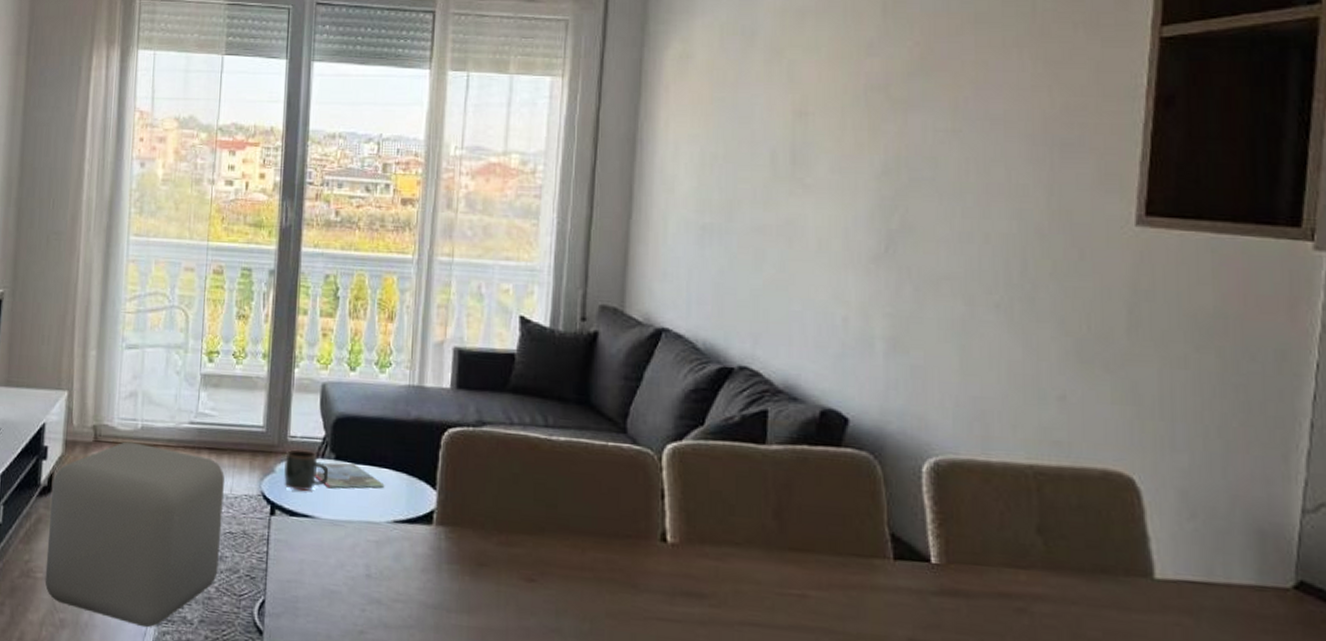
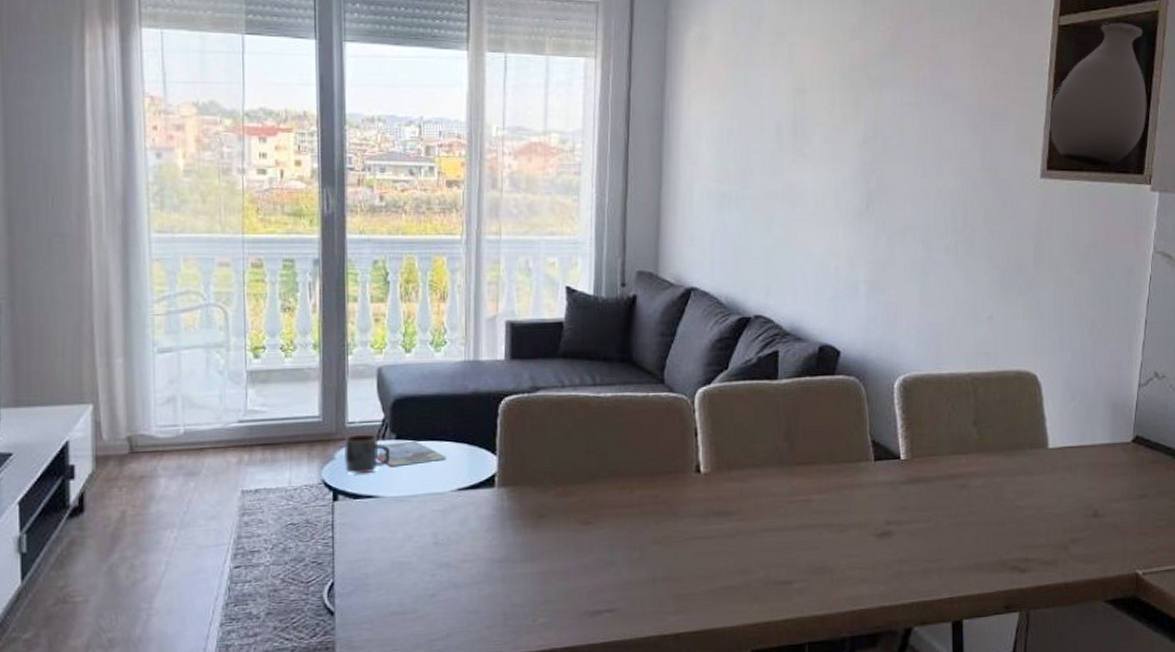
cube: present [45,442,224,628] -> none [85,448,283,631]
vase: none [1146,33,1304,215] -> present [1048,22,1147,167]

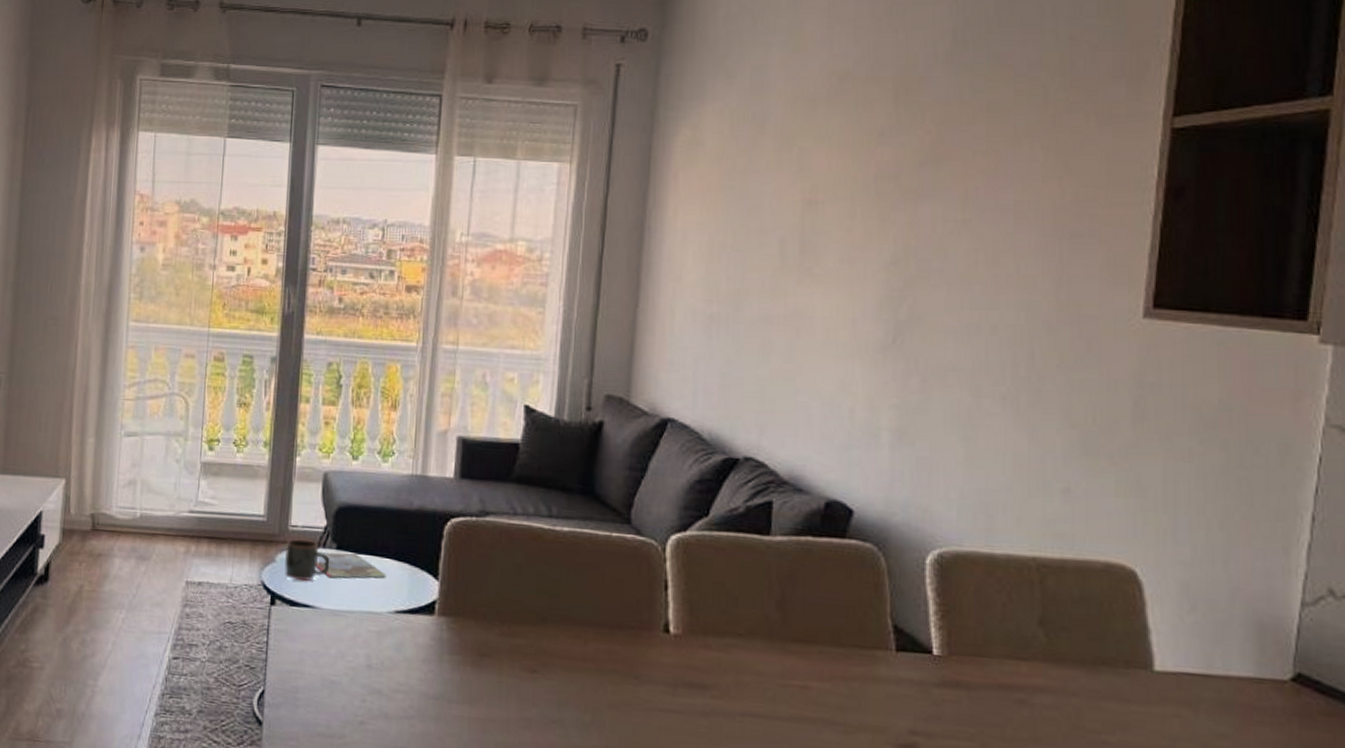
vase: present [1048,22,1147,167] -> none [1155,124,1312,308]

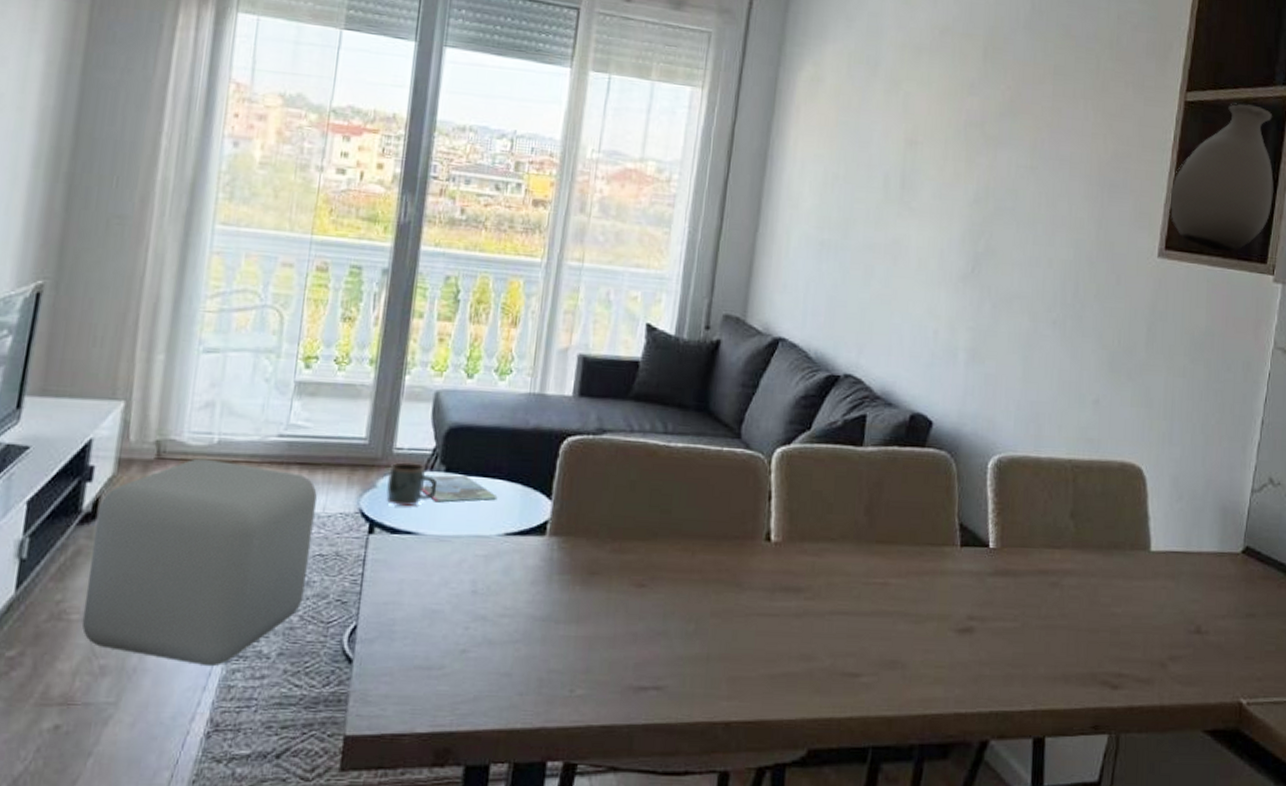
cube: none [41,530,224,718] -> present [81,458,317,667]
vase: none [1155,124,1312,308] -> present [1168,103,1274,252]

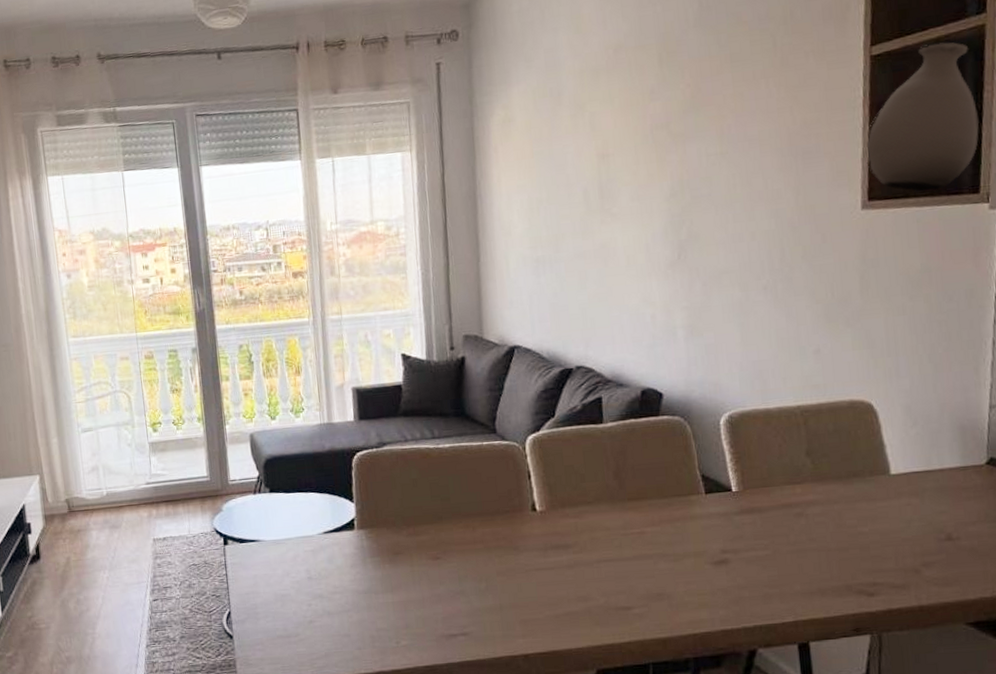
cube: present [81,458,317,667] -> none [40,507,189,651]
mug: present [386,462,438,506] -> none [228,489,267,522]
magazine: present [421,474,498,503] -> none [254,493,313,516]

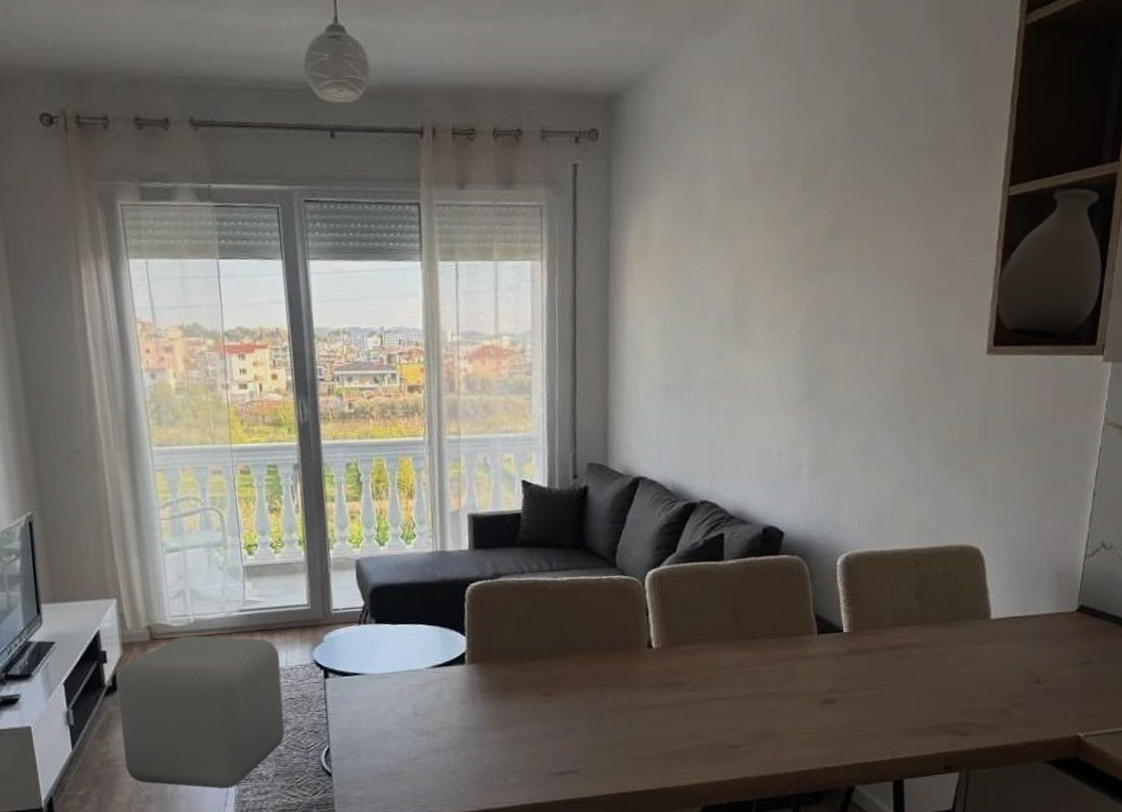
cube: none [40,507,189,651] -> present [117,635,285,789]

